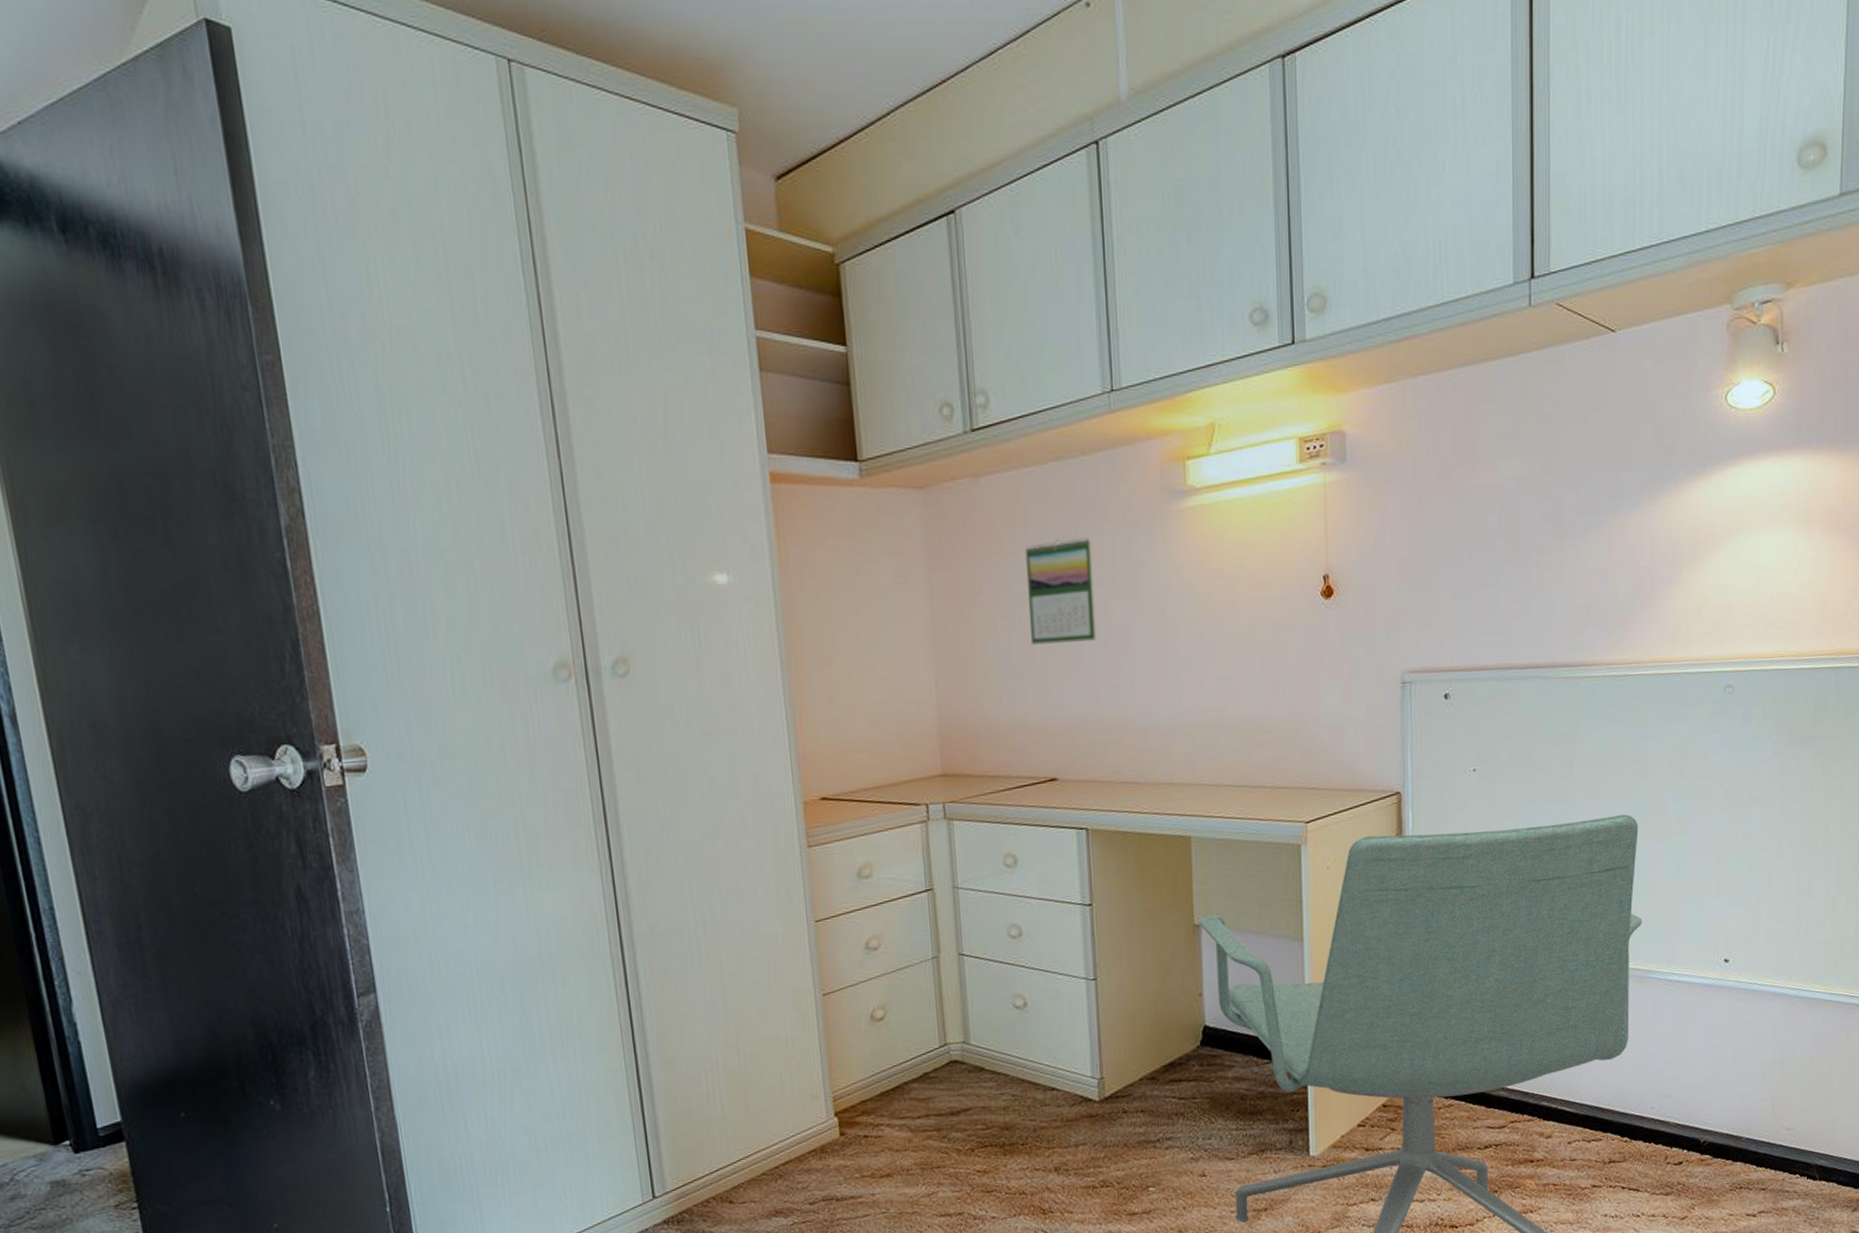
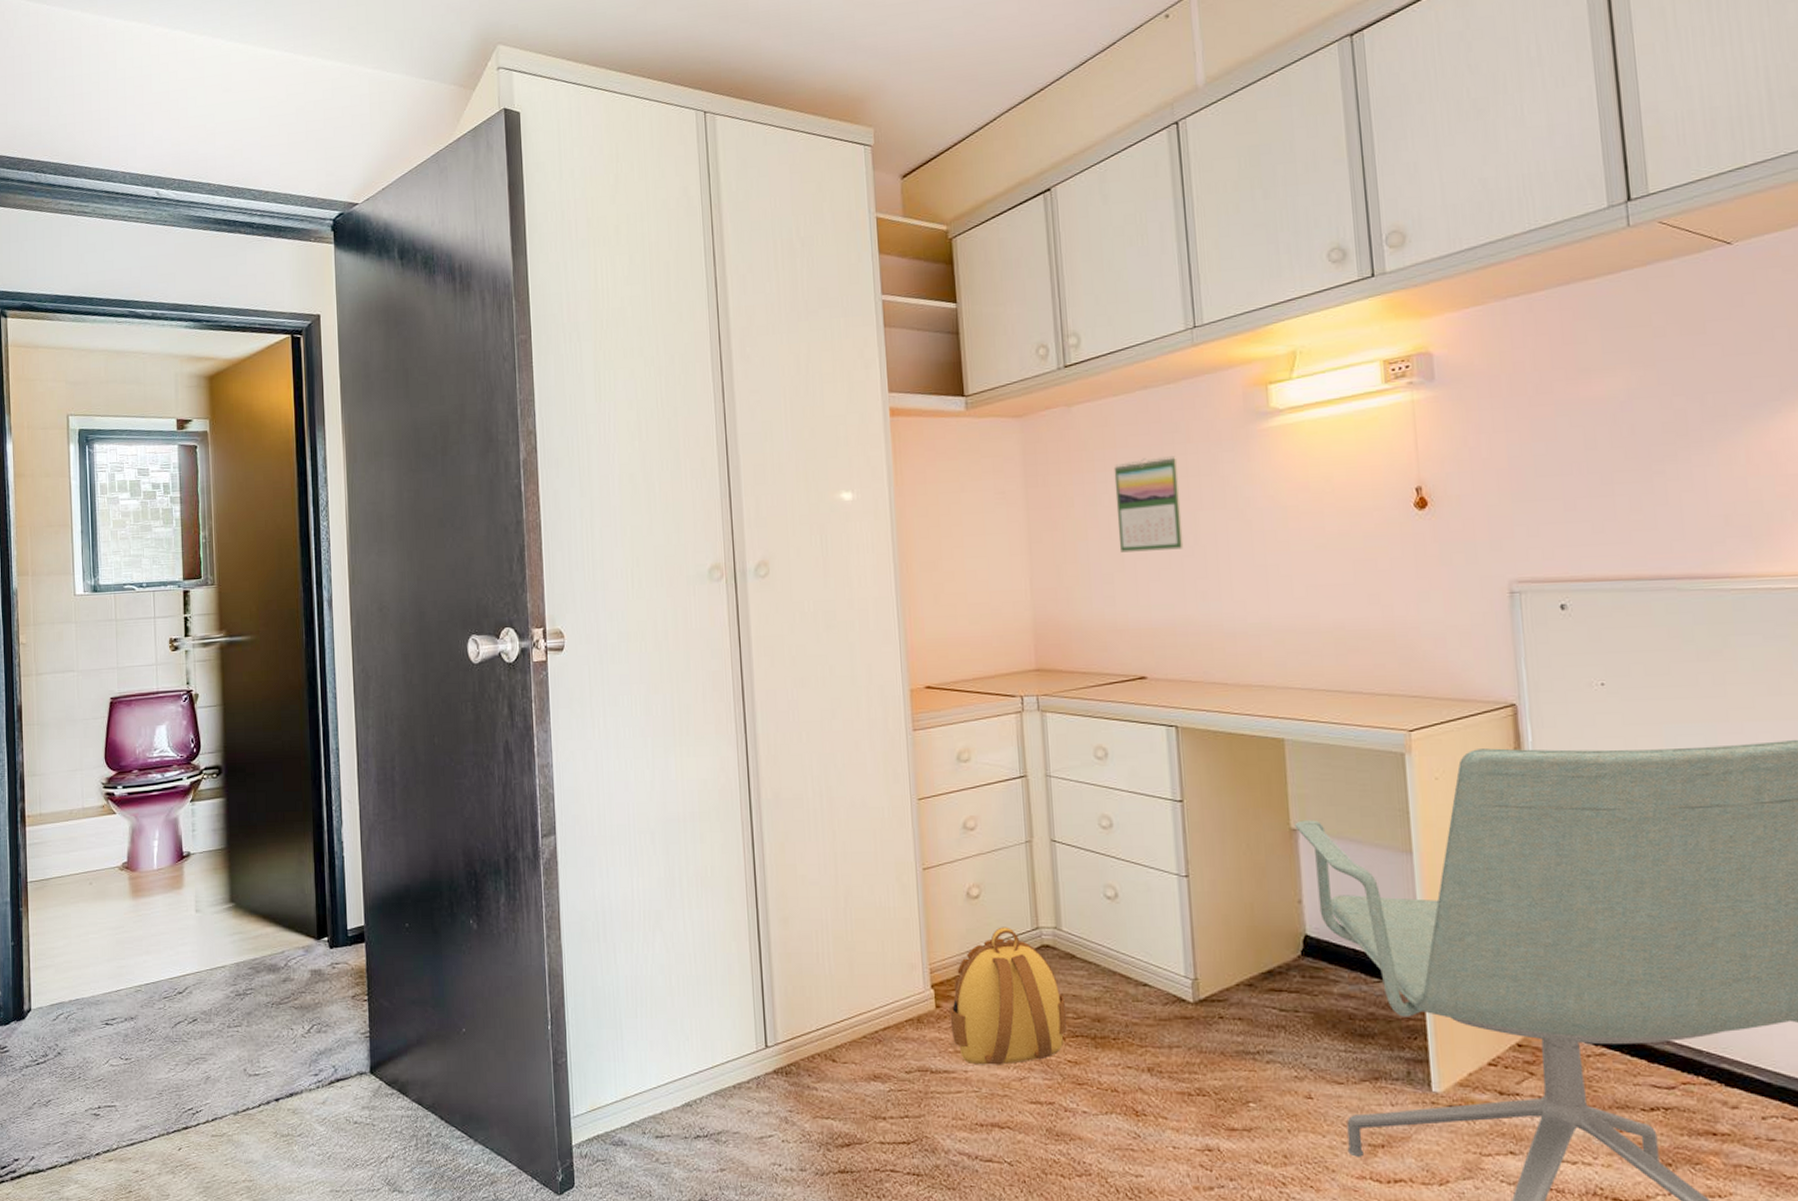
backpack: none [855,1046,976,1187] -> present [950,927,1067,1065]

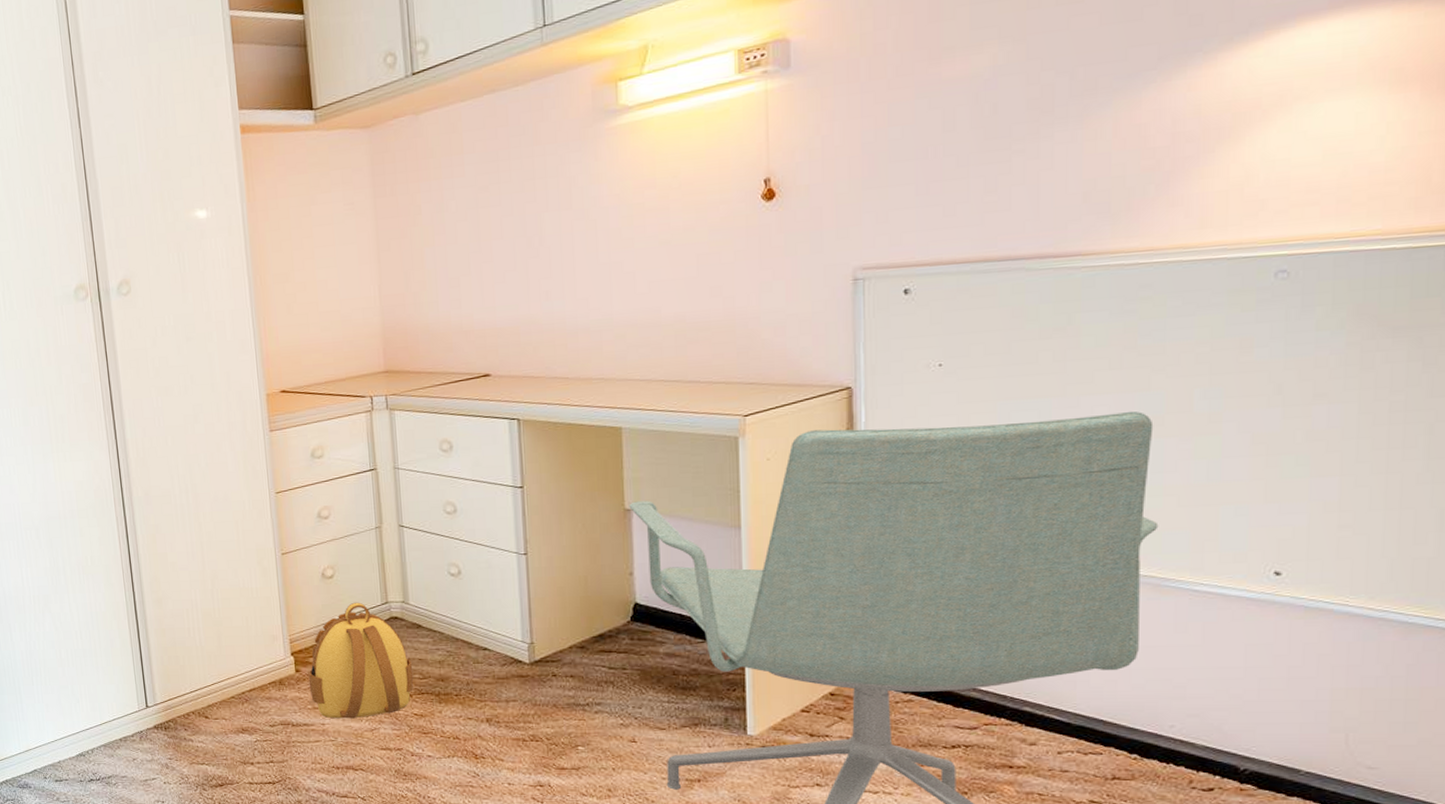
calendar: present [1114,455,1184,553] -> none [461,158,529,257]

